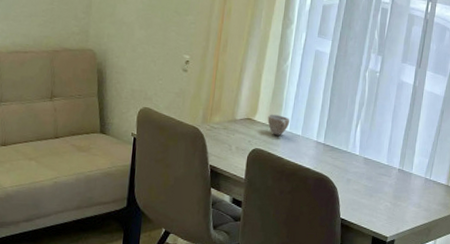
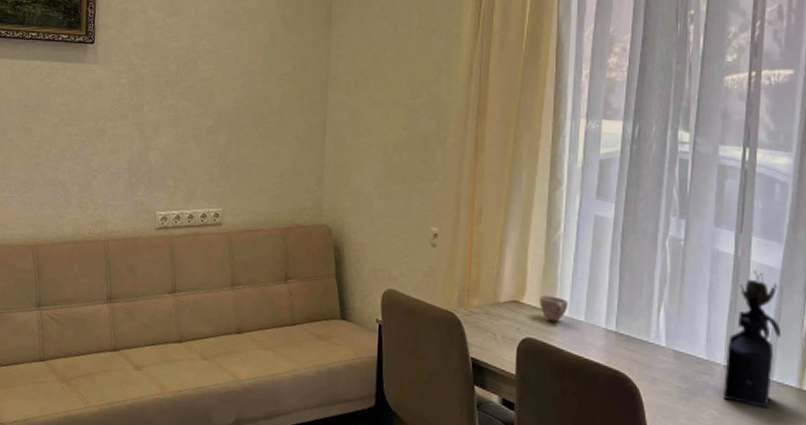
vase: none [395,97,440,200] -> present [722,270,781,408]

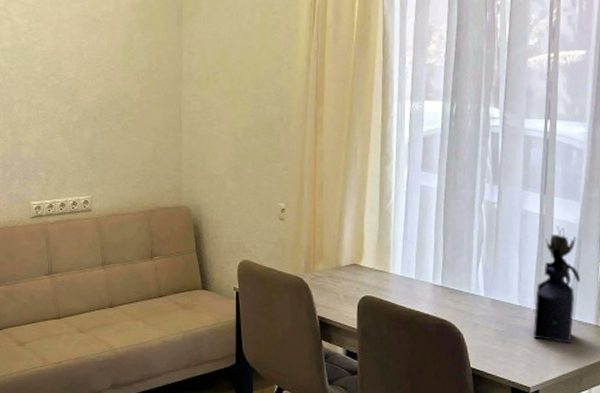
cup: present [539,295,569,322] -> none [375,258,401,280]

